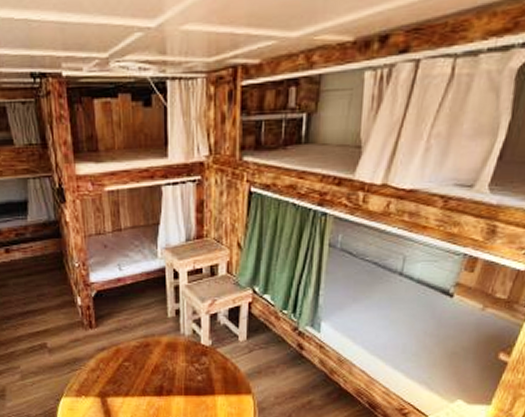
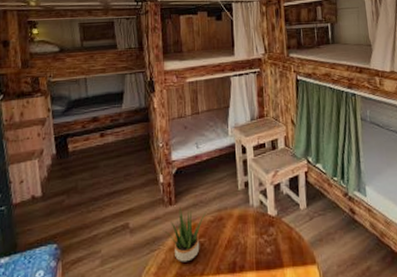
potted plant: none [83,330,132,383] -> present [163,206,207,262]

